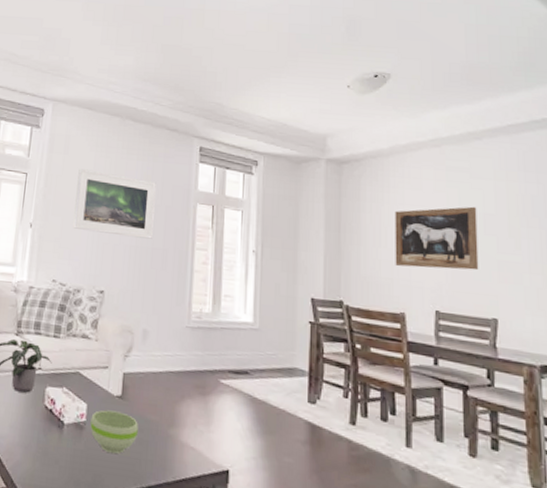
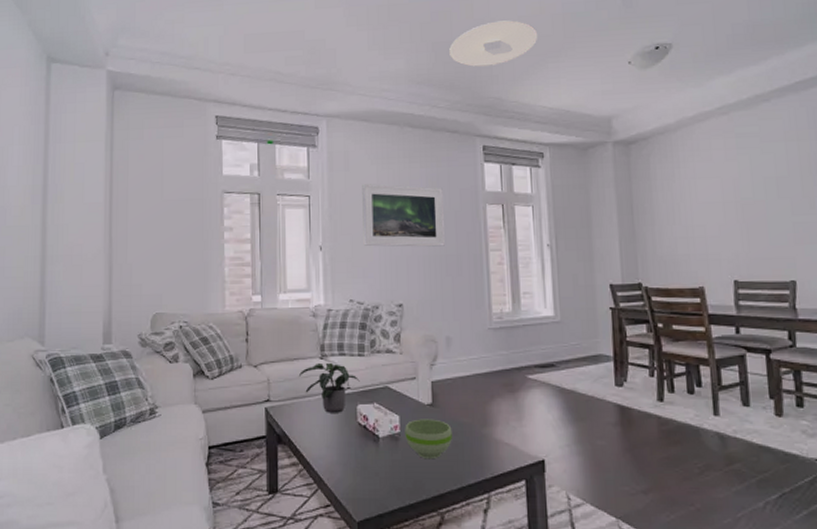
ceiling light: none [177,32,264,73] -> present [449,20,538,67]
wall art: present [395,206,479,271] -> none [686,171,775,241]

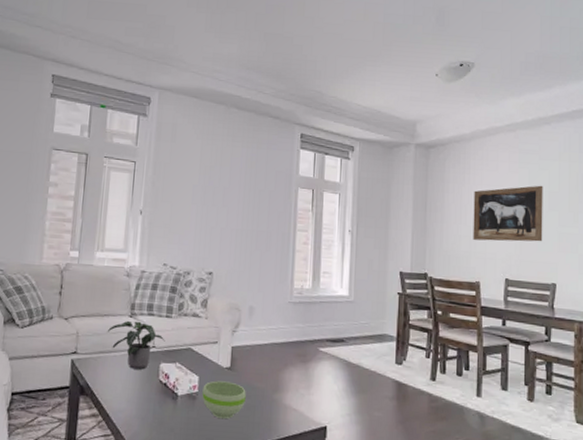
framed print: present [362,184,445,247] -> none [182,156,260,222]
ceiling light: present [449,20,538,67] -> none [279,21,360,62]
wall art: none [686,171,775,241] -> present [473,185,543,242]

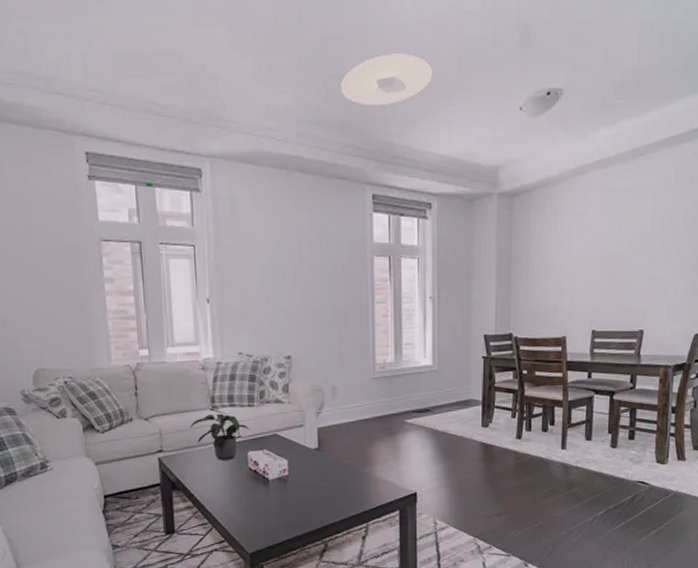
bowl: present [202,380,246,419] -> none [293,461,336,496]
ceiling light: none [279,21,360,62] -> present [341,53,433,106]
wall art: present [473,185,543,242] -> none [559,226,635,293]

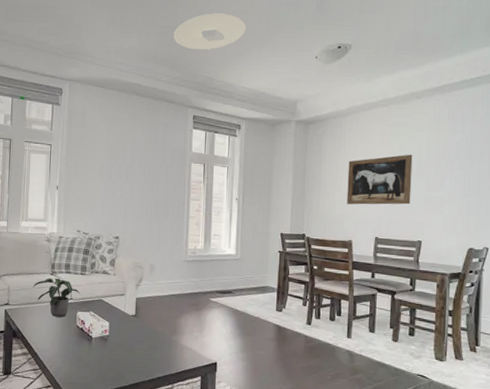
wall art: none [559,226,635,293] -> present [346,154,413,205]

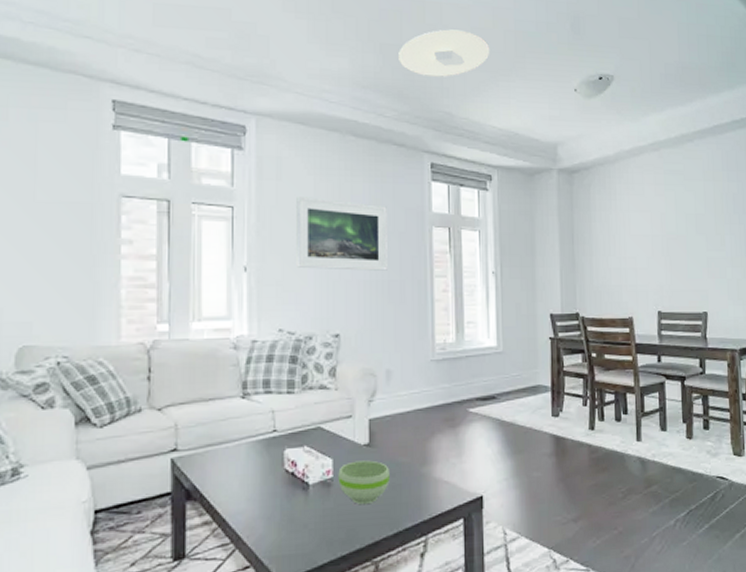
potted plant: present [32,277,81,317] -> none [214,402,288,461]
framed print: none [91,139,158,194] -> present [296,197,388,271]
bowl: none [112,326,149,356] -> present [338,460,390,504]
wall art: present [346,154,413,205] -> none [621,208,692,272]

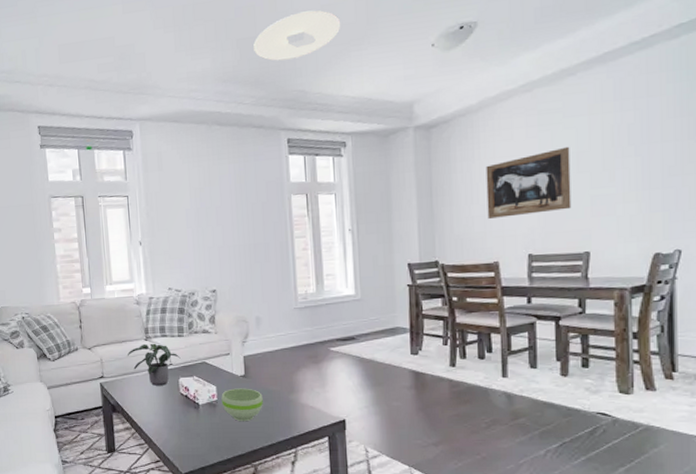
potted plant: none [214,402,288,461] -> present [127,343,181,386]
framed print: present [296,197,388,271] -> none [175,181,253,240]
wall art: none [621,208,692,272] -> present [486,146,572,219]

